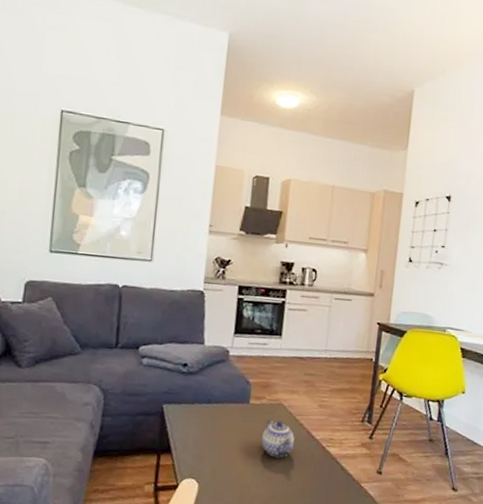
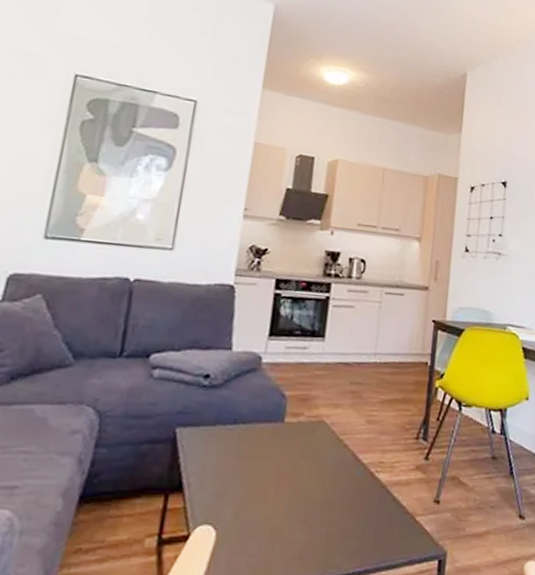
teapot: present [262,419,295,458] -> none [298,441,338,491]

